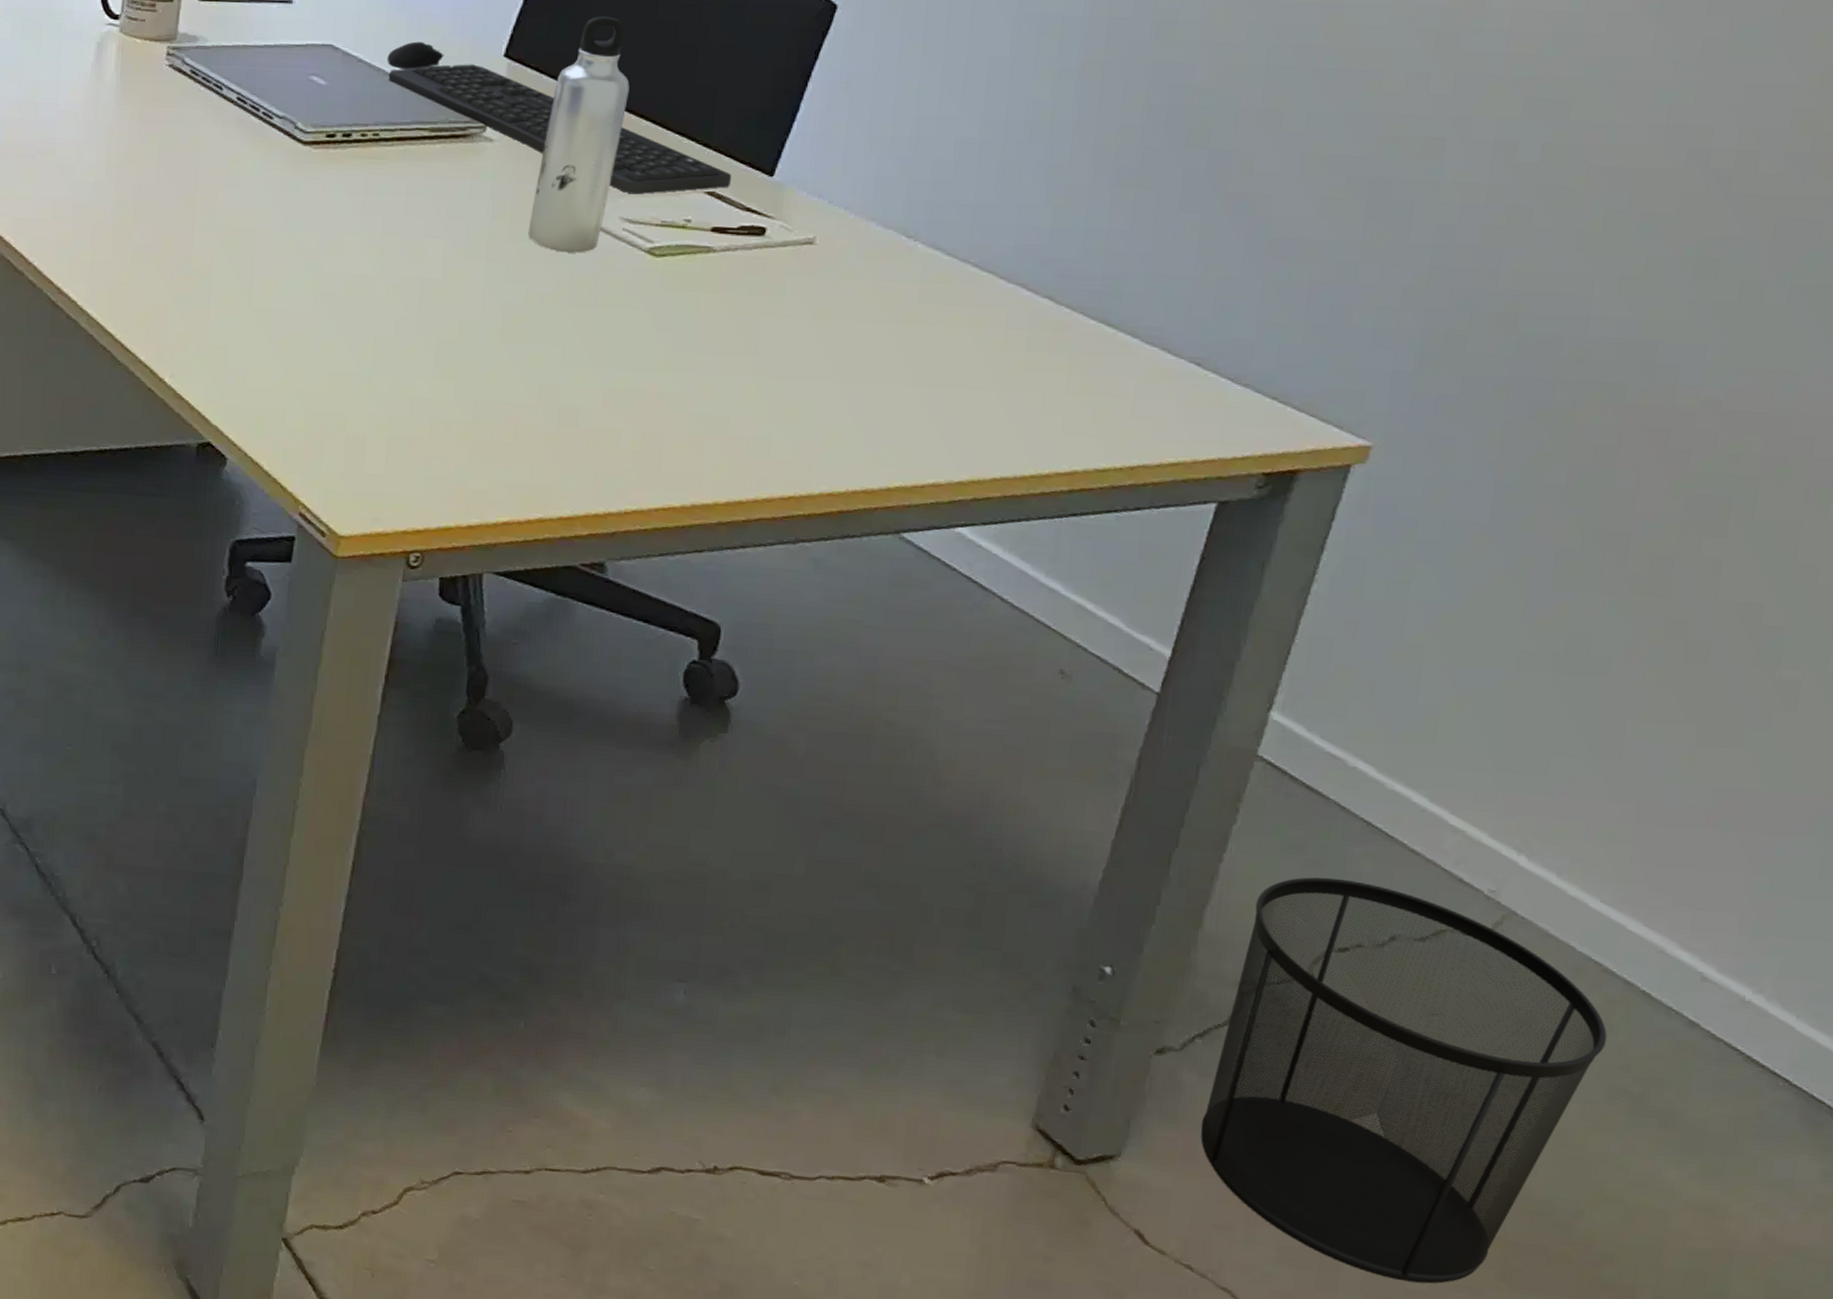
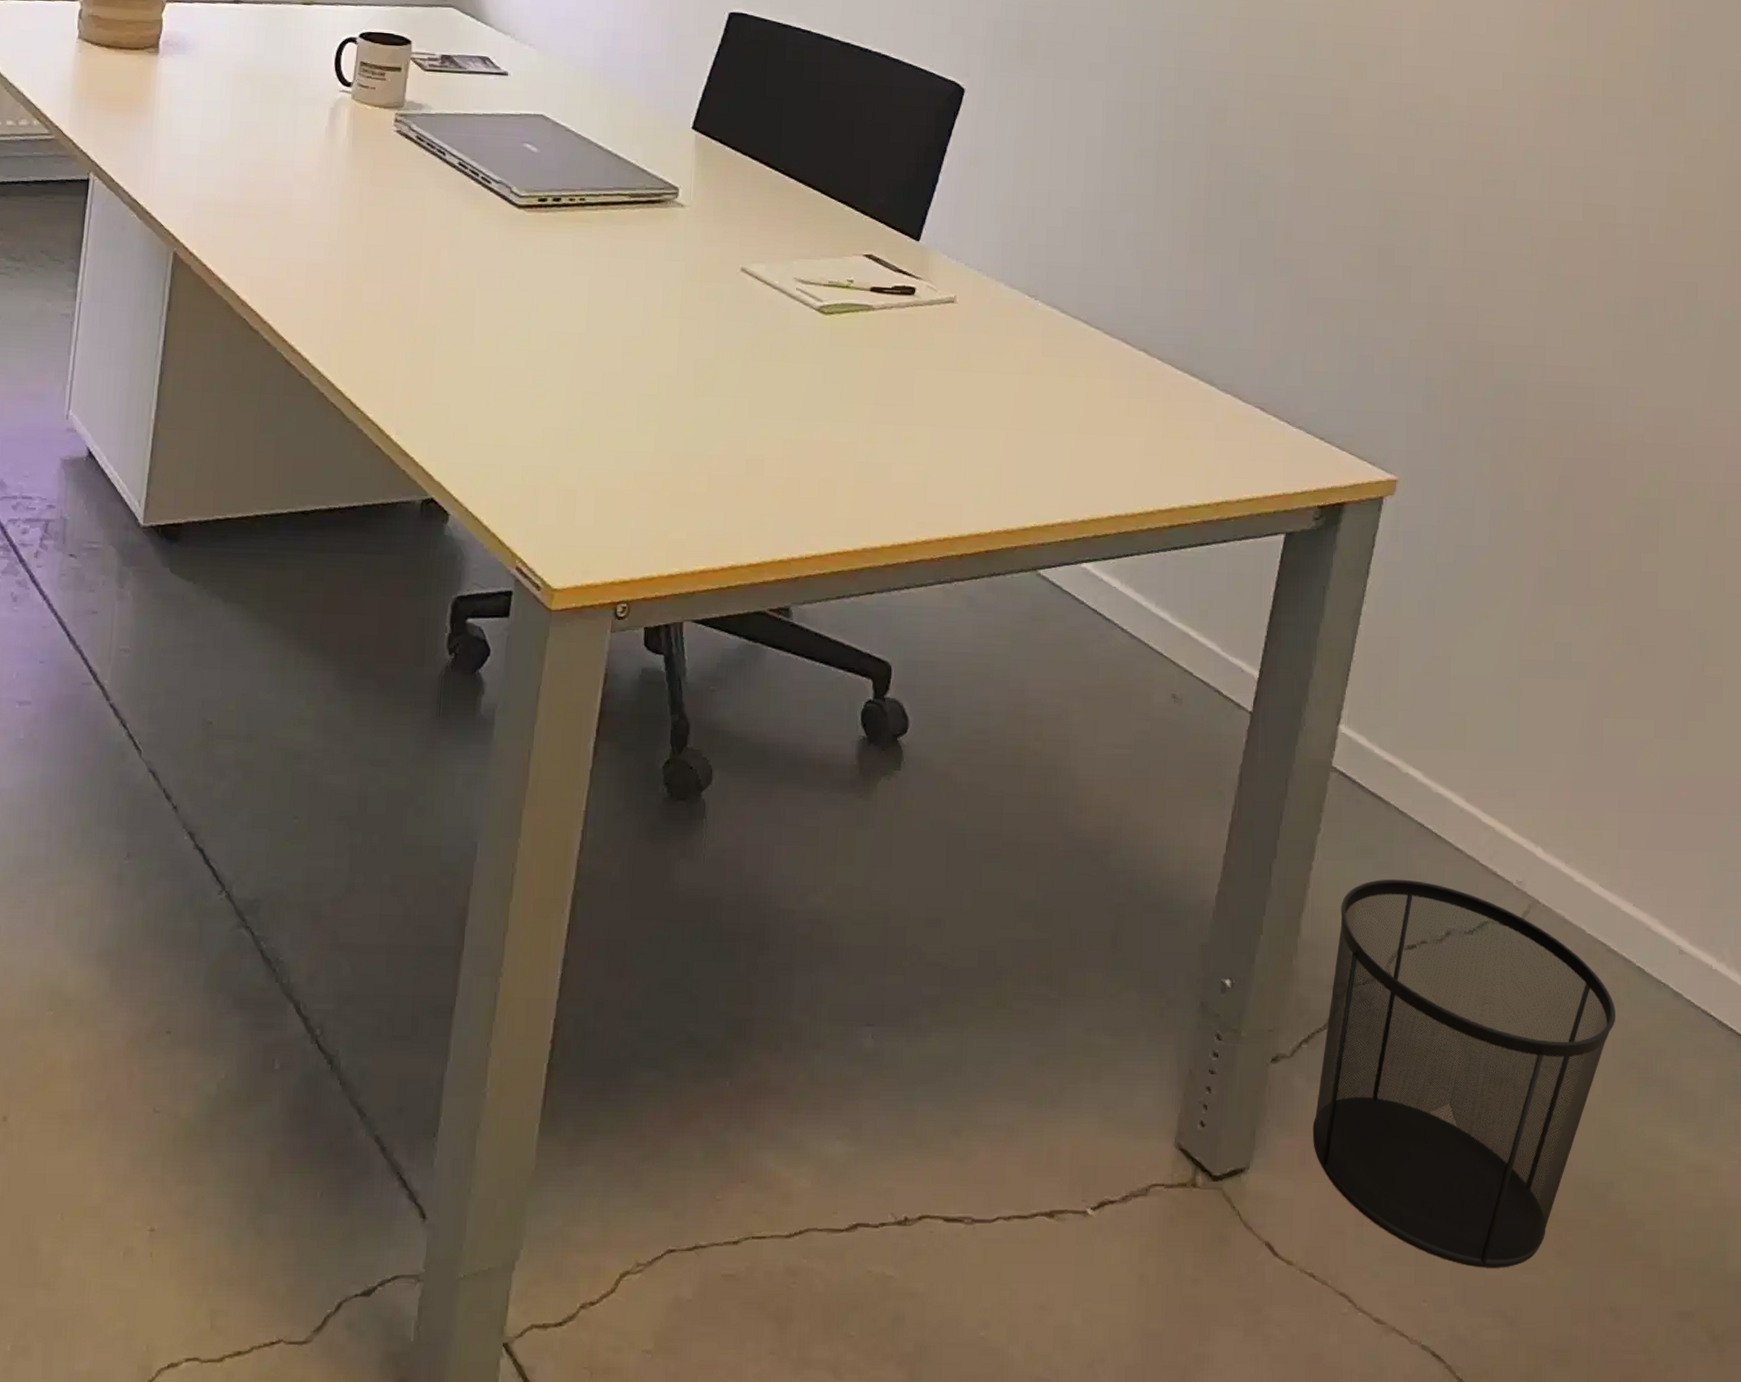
computer mouse: present [386,41,444,69] -> none [591,113,641,139]
computer keyboard: present [388,64,732,195] -> none [592,135,886,257]
water bottle: present [528,16,630,253] -> none [716,94,799,311]

